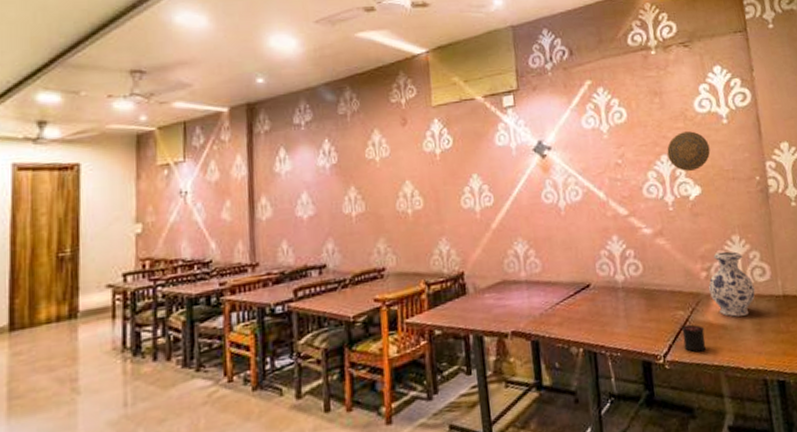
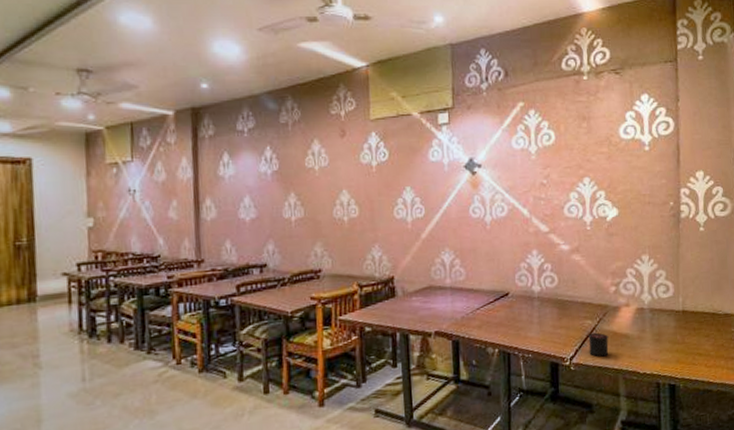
decorative plate: present [667,131,711,171] -> none [590,156,630,194]
vase: present [708,251,756,317] -> none [615,269,658,328]

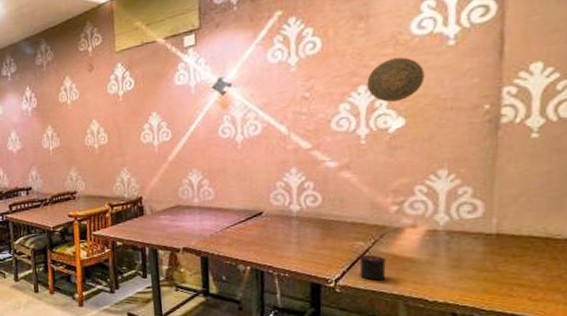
decorative plate: none [590,156,630,194] -> present [367,57,425,102]

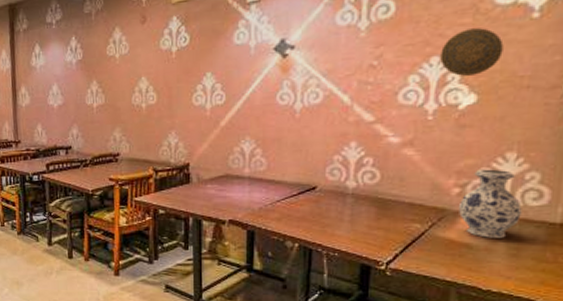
candle: present [359,250,387,281] -> none [413,234,443,266]
vase: none [397,186,458,251] -> present [458,169,522,238]

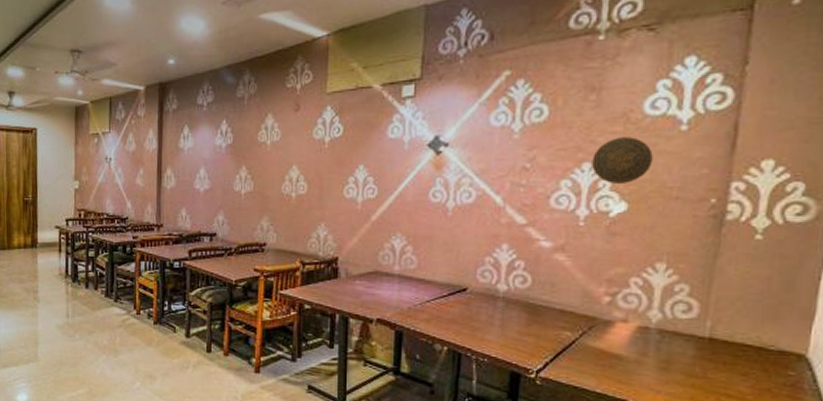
vase: present [458,169,522,238] -> none [608,278,672,350]

